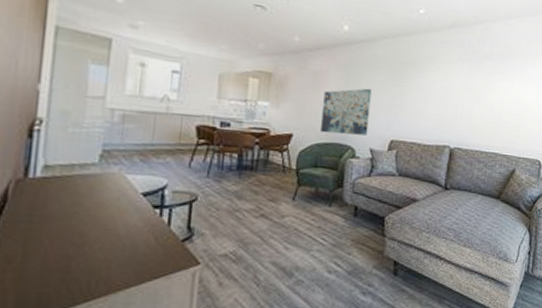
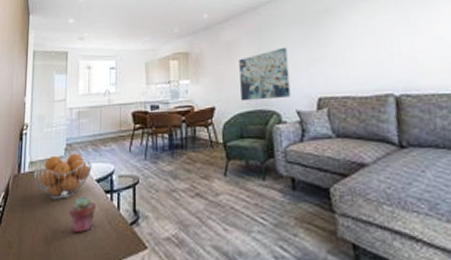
fruit basket: none [49,161,138,212] -> present [33,153,92,199]
potted succulent: none [101,209,139,249] -> present [69,196,96,233]

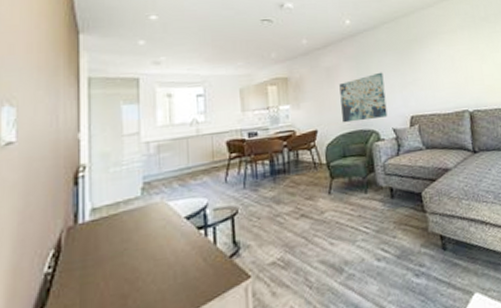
fruit basket: present [33,153,92,199] -> none [97,191,179,247]
potted succulent: present [69,196,96,233] -> none [151,236,186,279]

